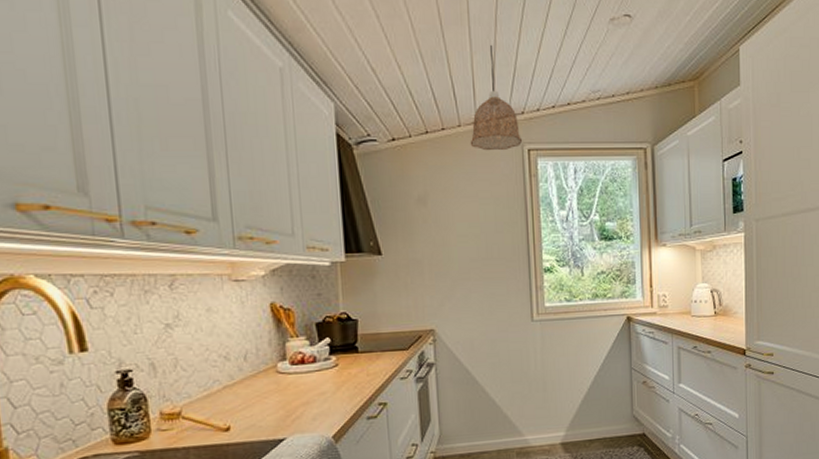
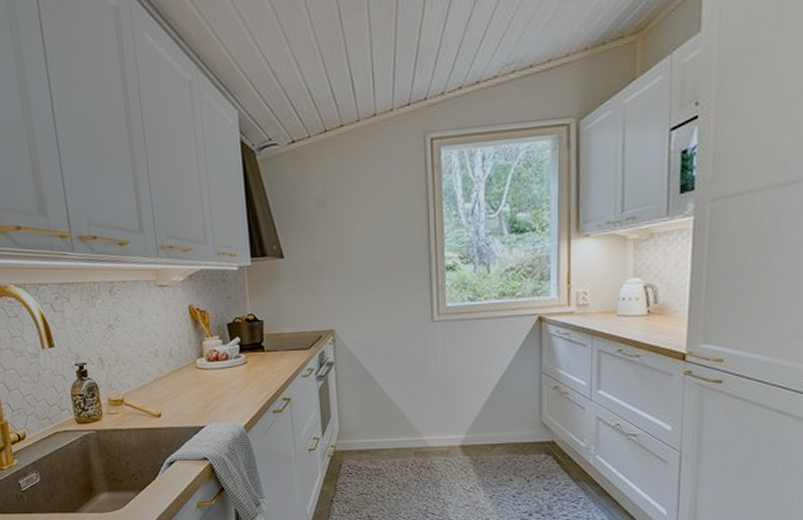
pendant lamp: present [470,45,523,151] -> none [369,27,425,145]

